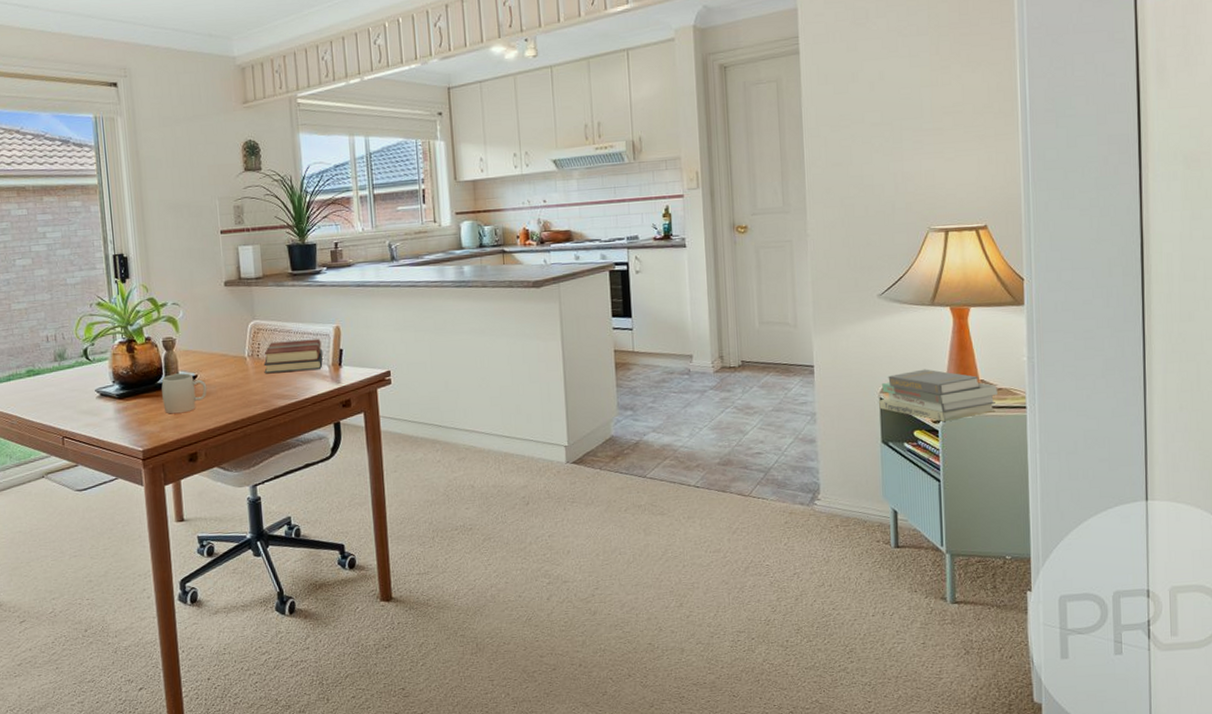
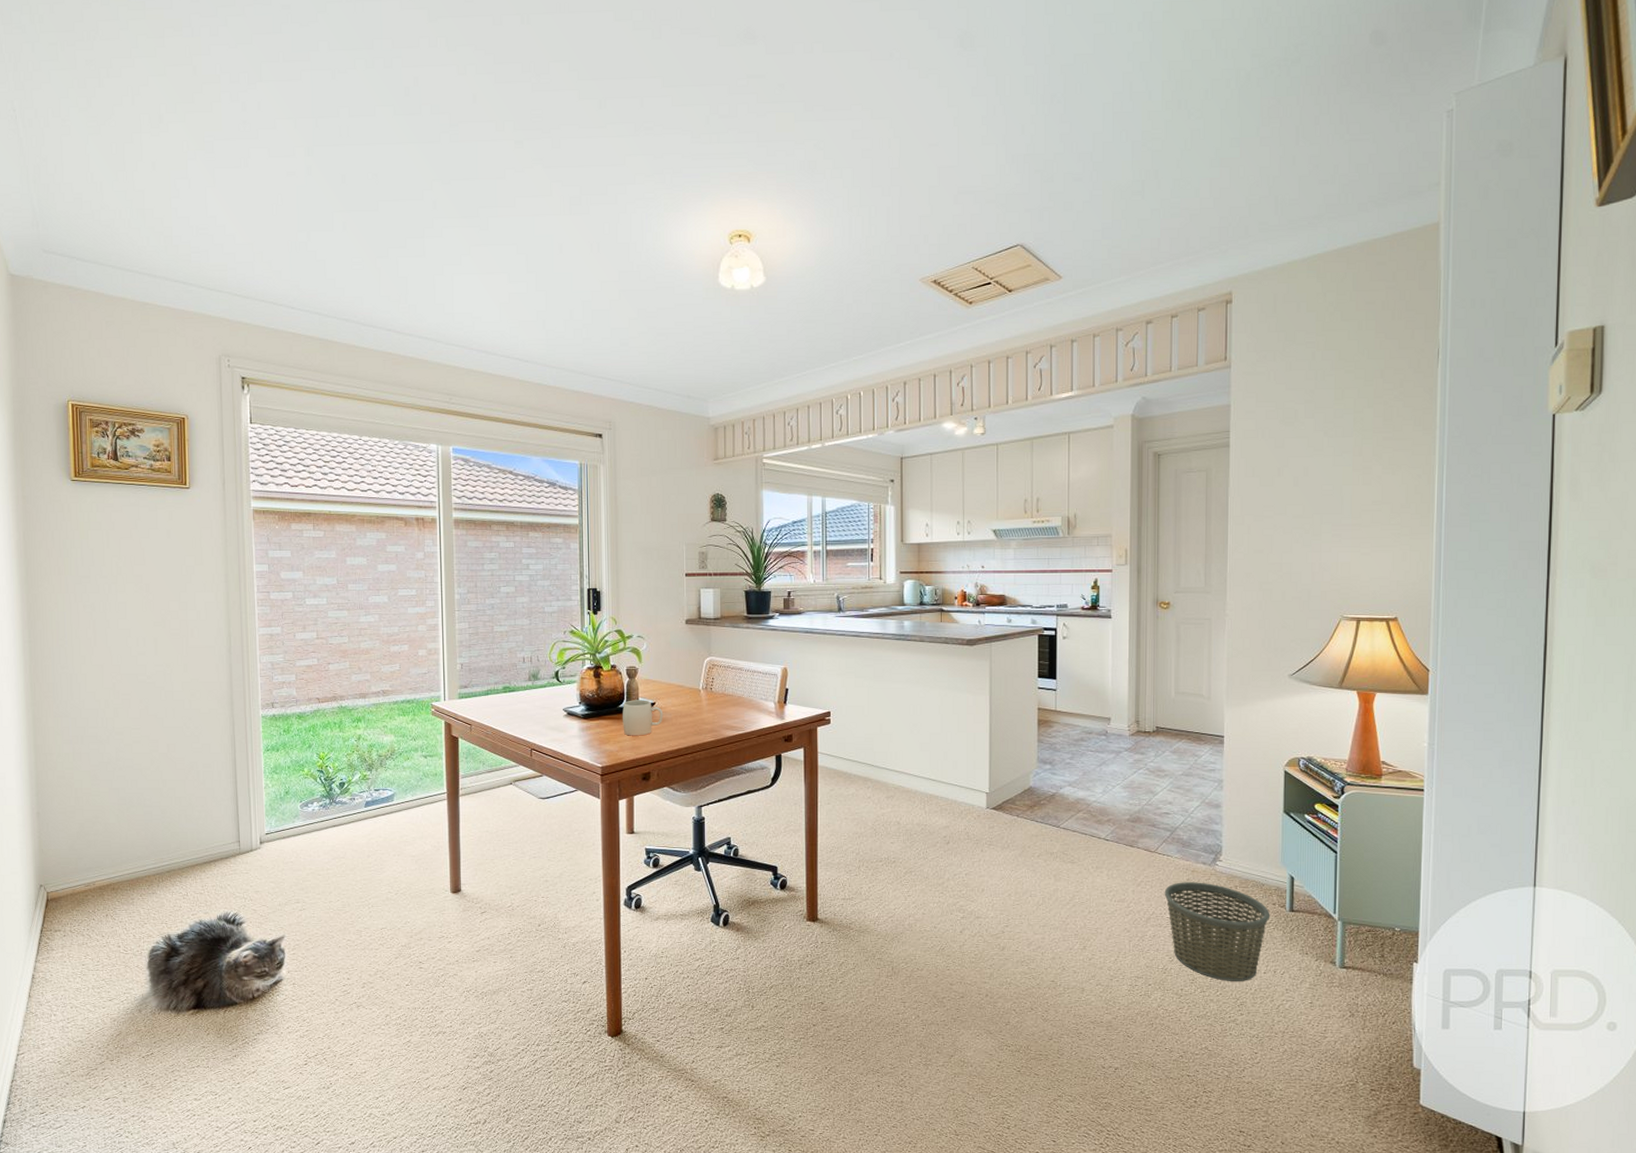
books: present [263,339,323,374] -> none [716,677,770,706]
basket: none [762,524,875,628] -> present [1164,882,1270,981]
books: present [879,369,998,422] -> none [1283,747,1397,798]

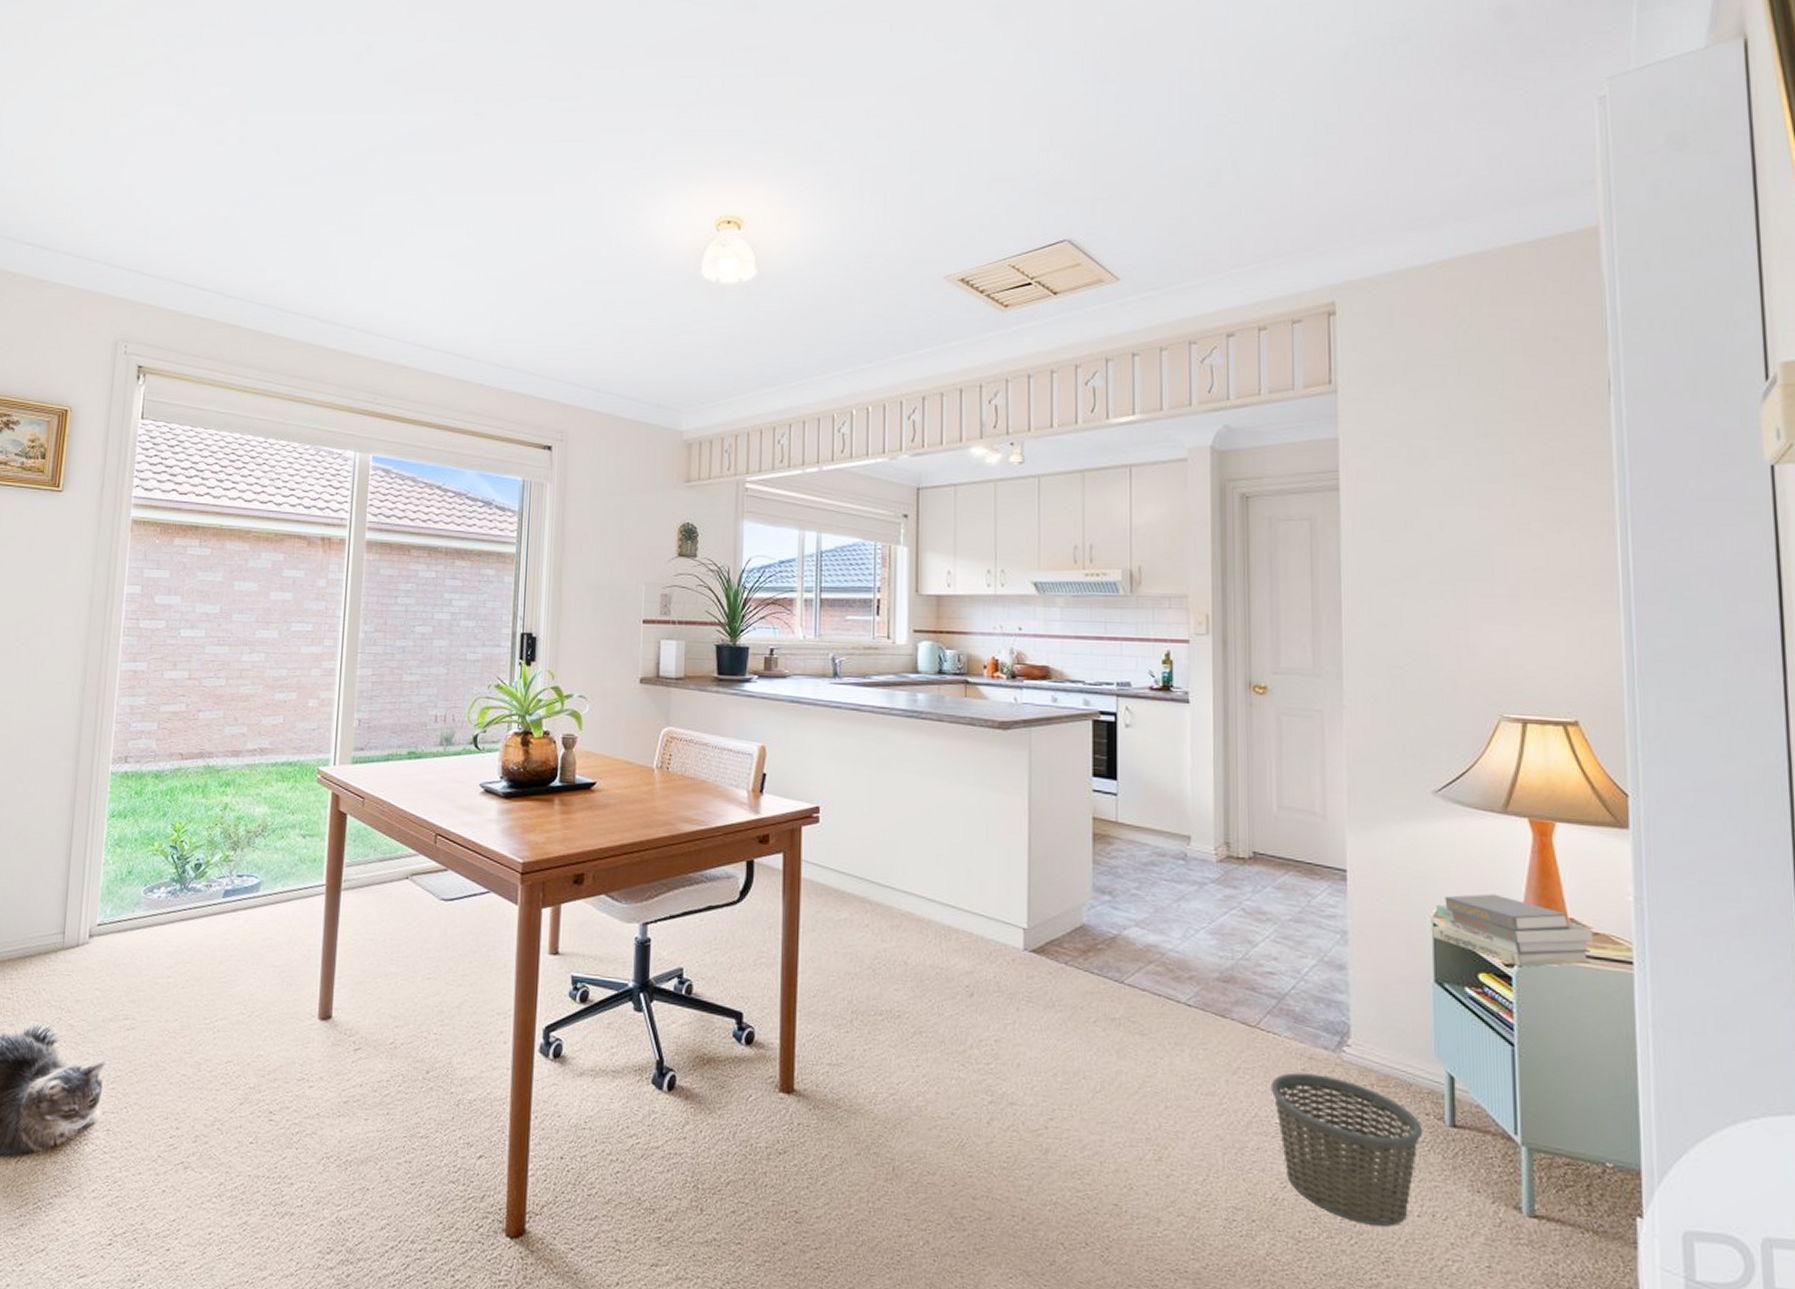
mug: present [622,700,664,736] -> none [552,777,606,825]
books: none [1283,747,1397,798] -> present [1432,893,1593,968]

